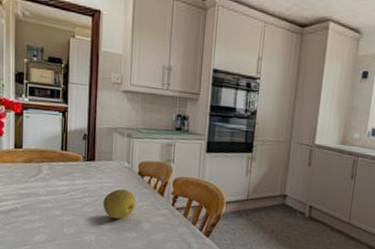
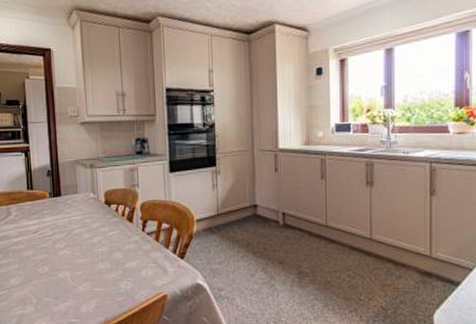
fruit: present [103,189,136,219] -> none [73,221,107,252]

